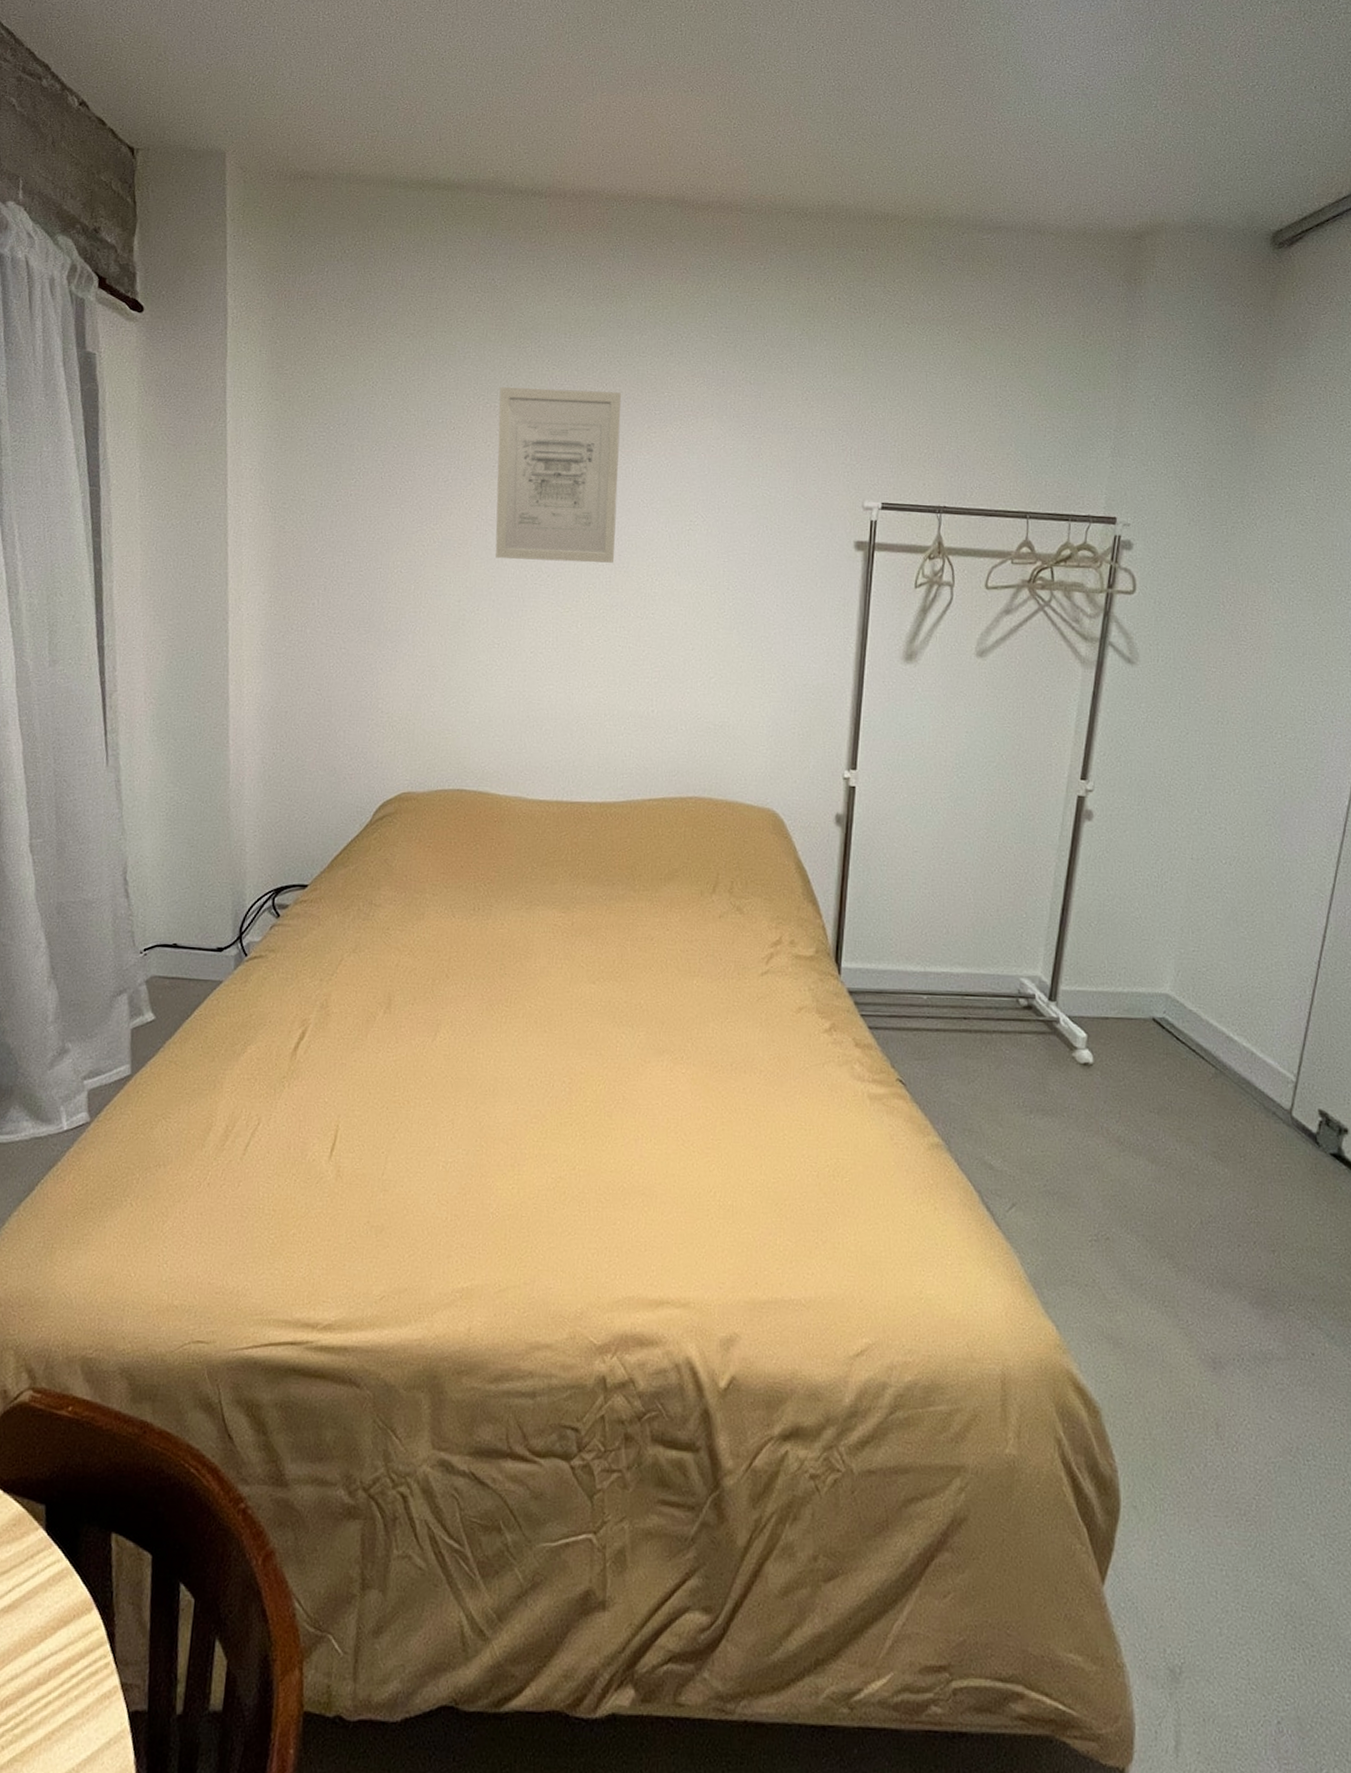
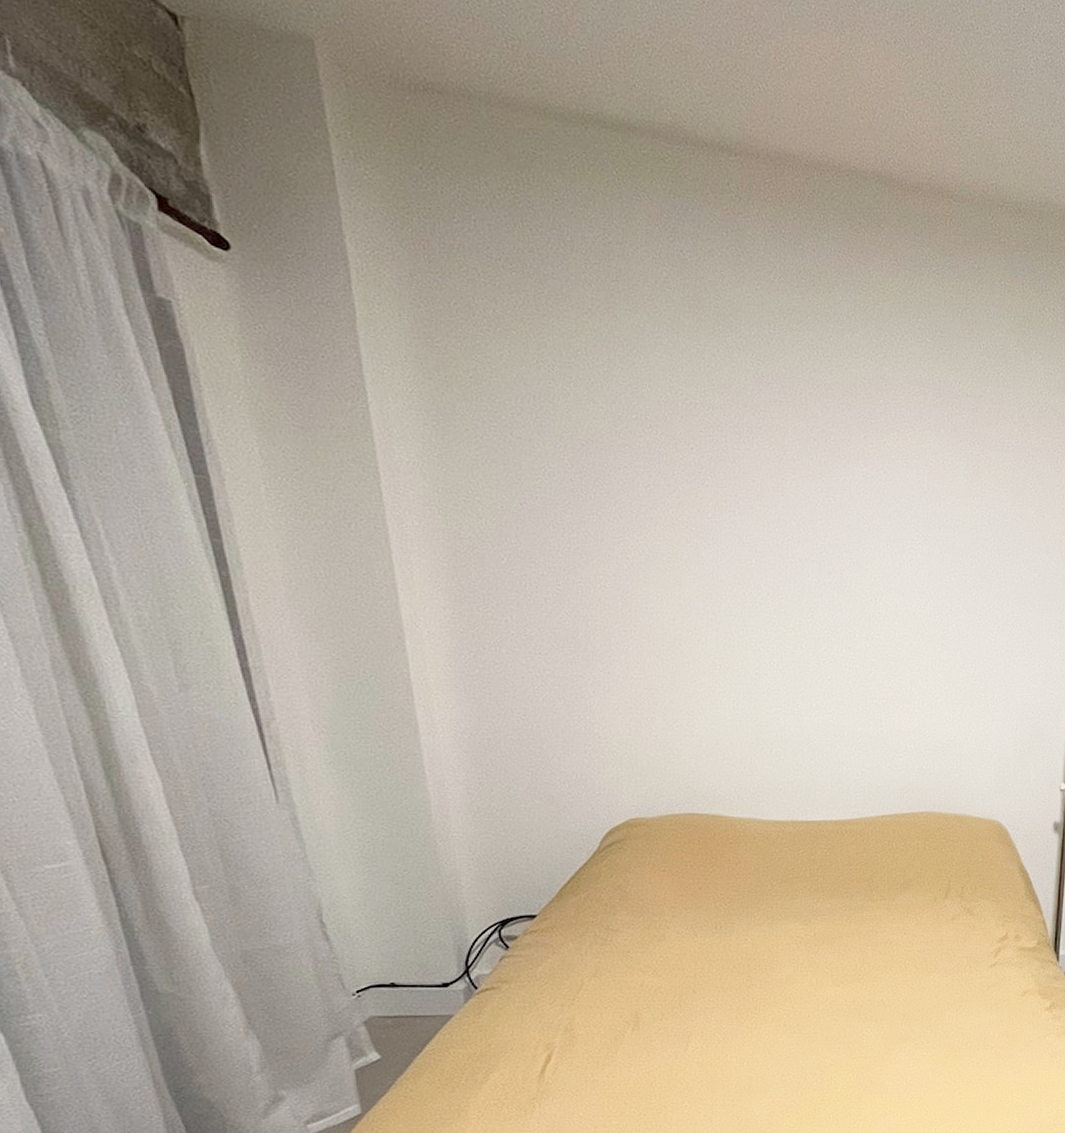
wall art: present [495,387,621,563] -> none [699,381,837,582]

